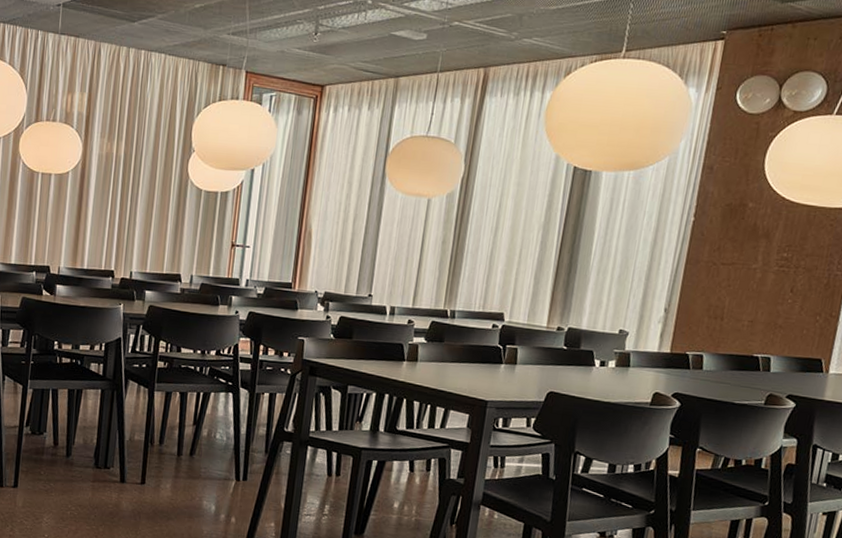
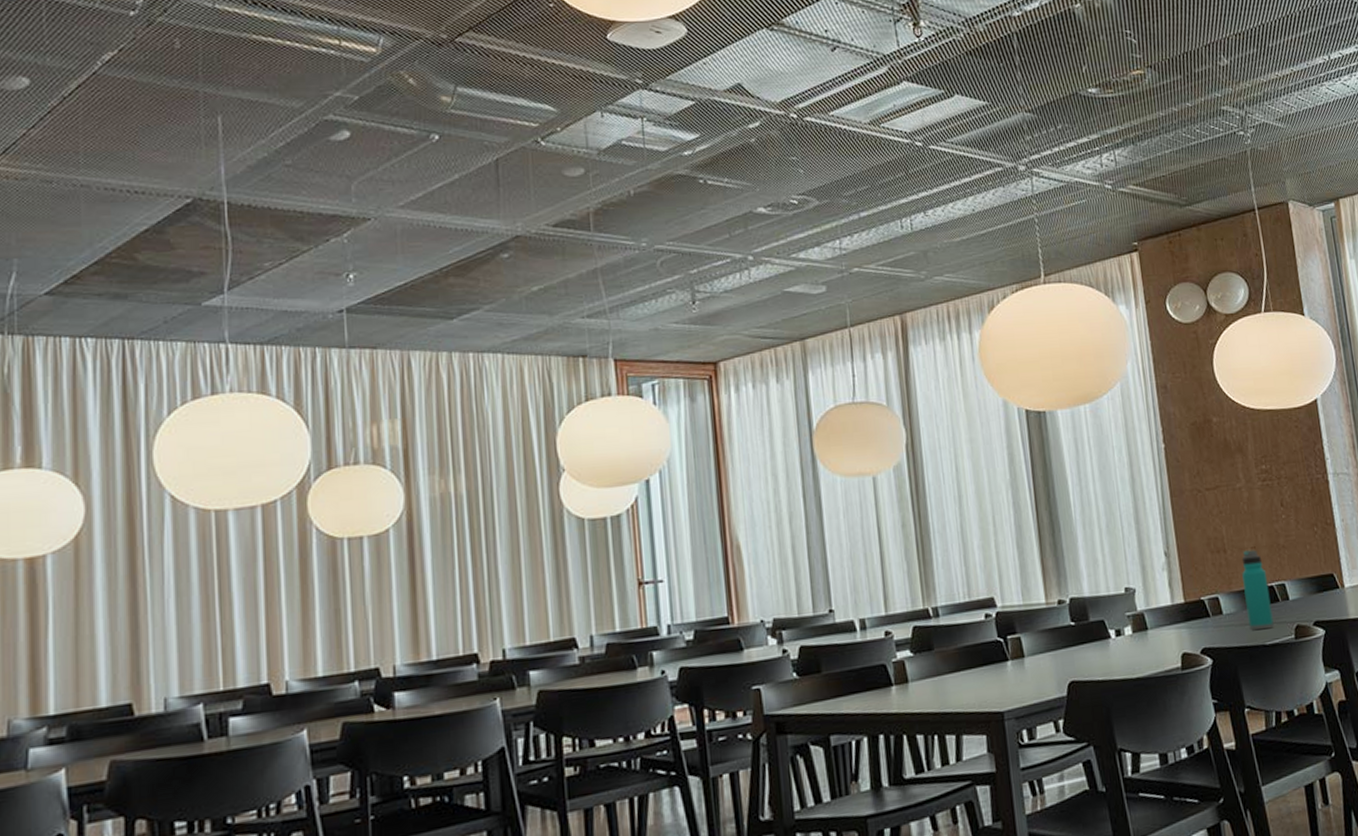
water bottle: none [723,322,756,391] -> present [1241,549,1274,630]

